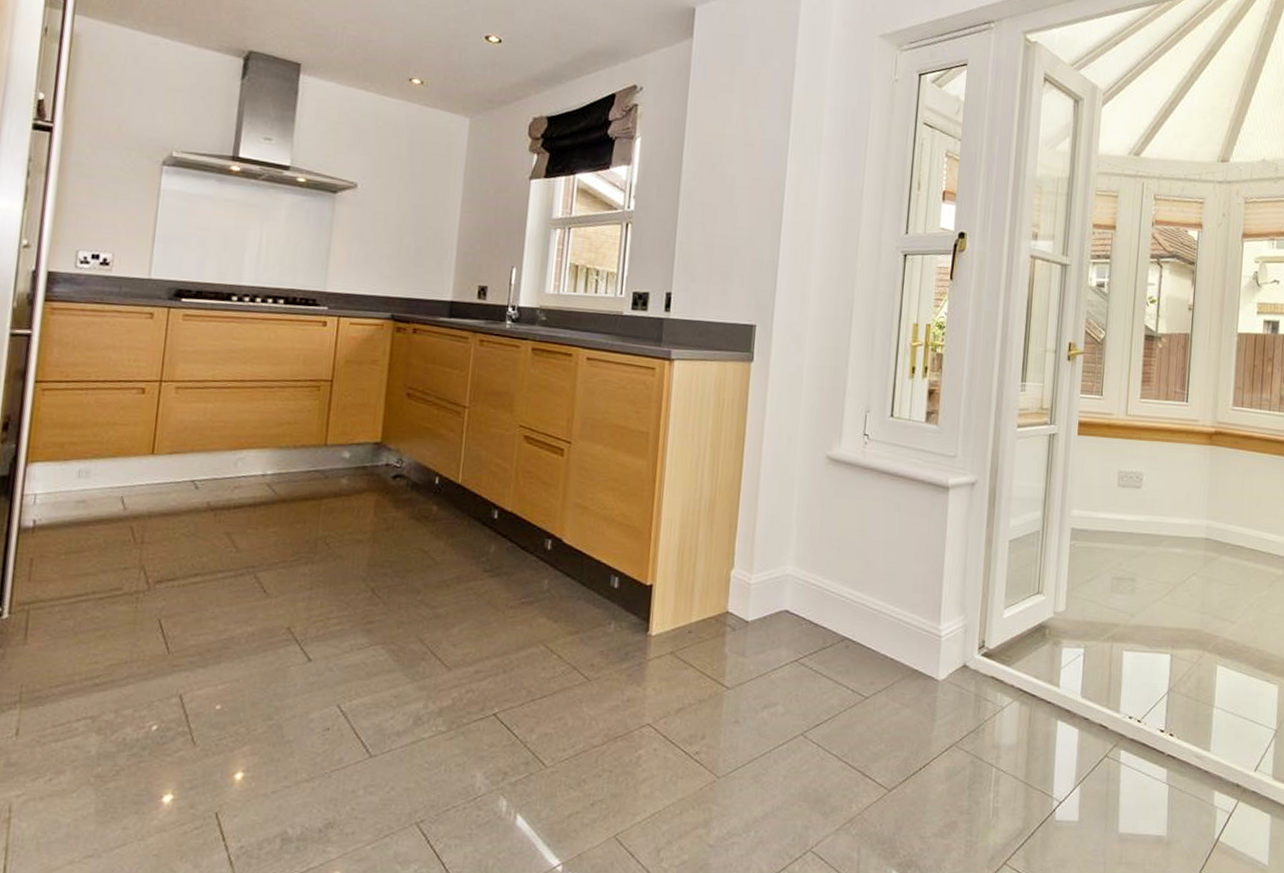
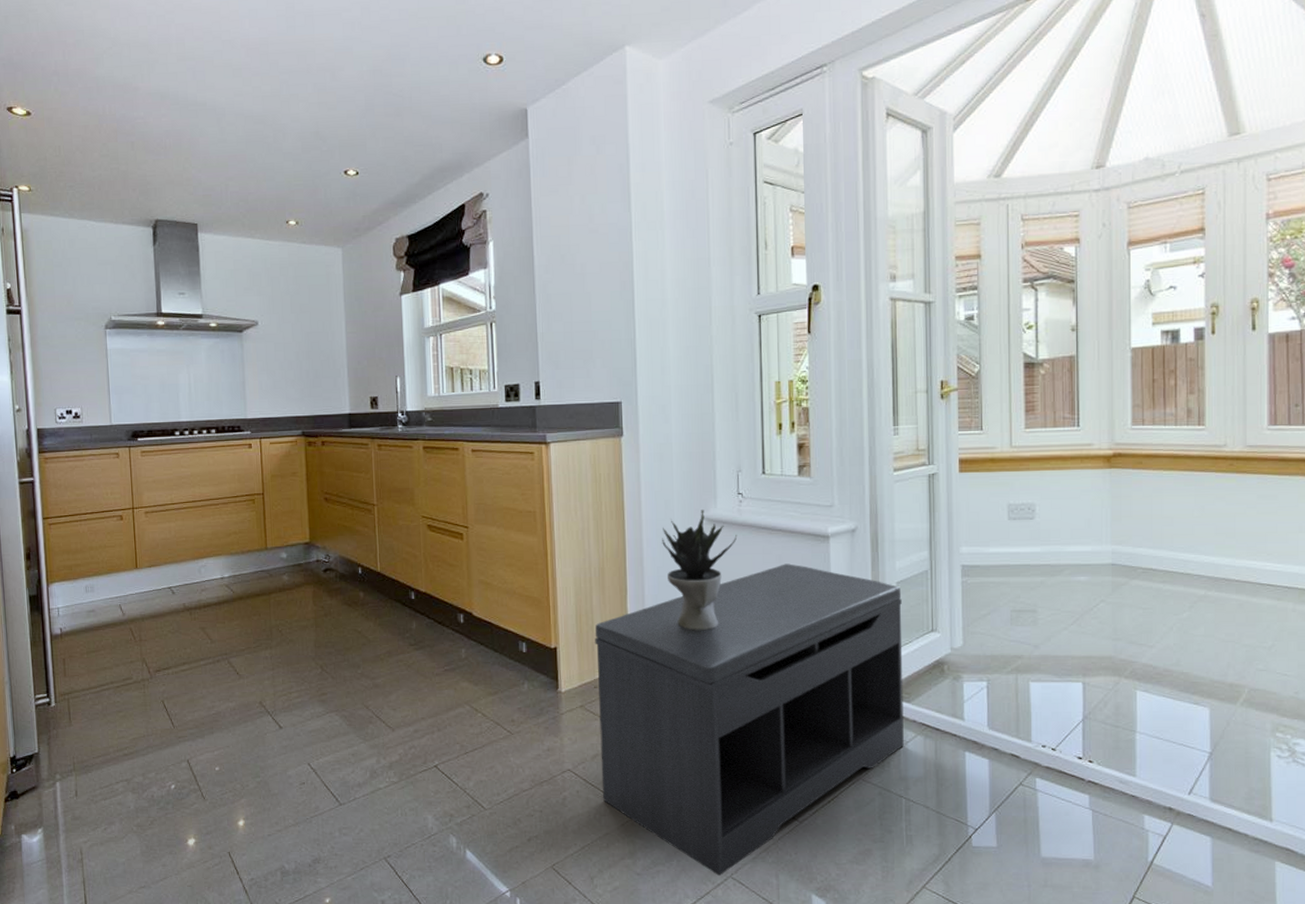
bench: none [681,512,1013,849] -> present [595,563,904,876]
potted plant: none [780,448,859,577] -> present [662,510,738,630]

